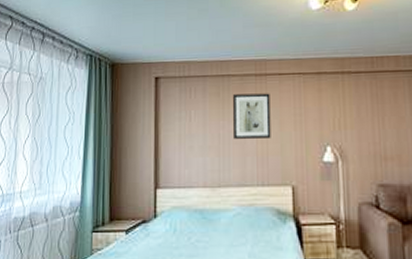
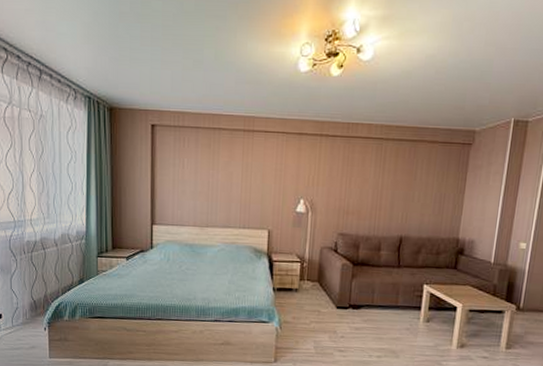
wall art: present [233,93,271,139] -> none [221,147,256,189]

